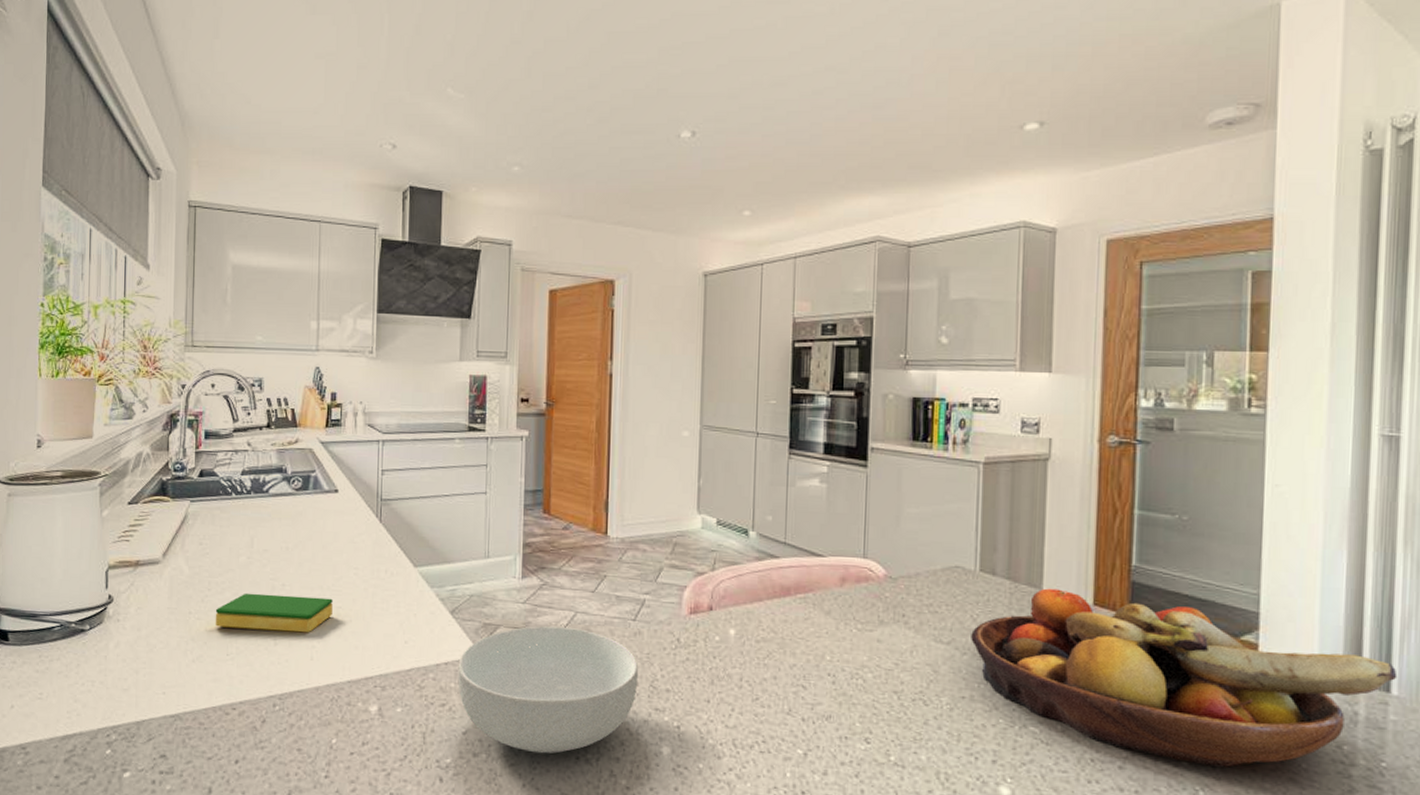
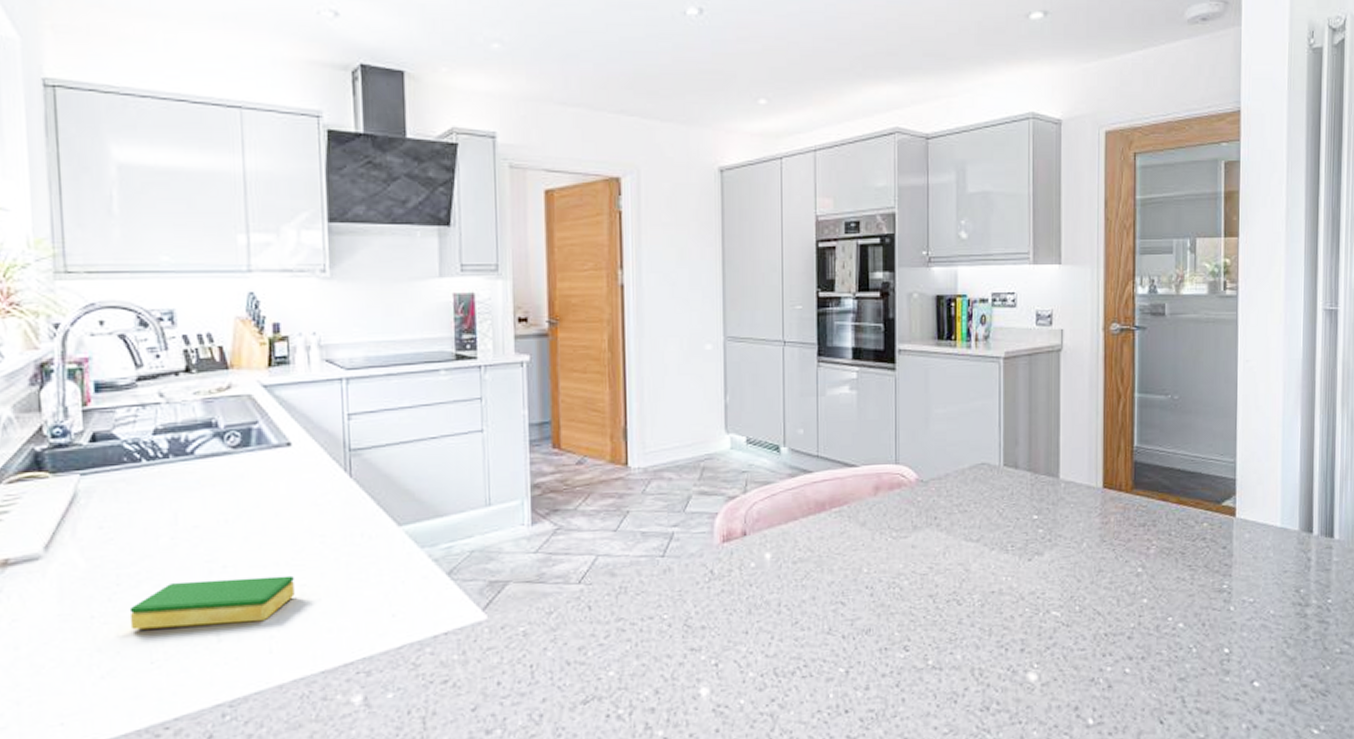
cereal bowl: present [458,626,639,754] -> none [461,573,671,719]
fruit bowl: present [971,588,1398,767] -> none [998,475,1339,625]

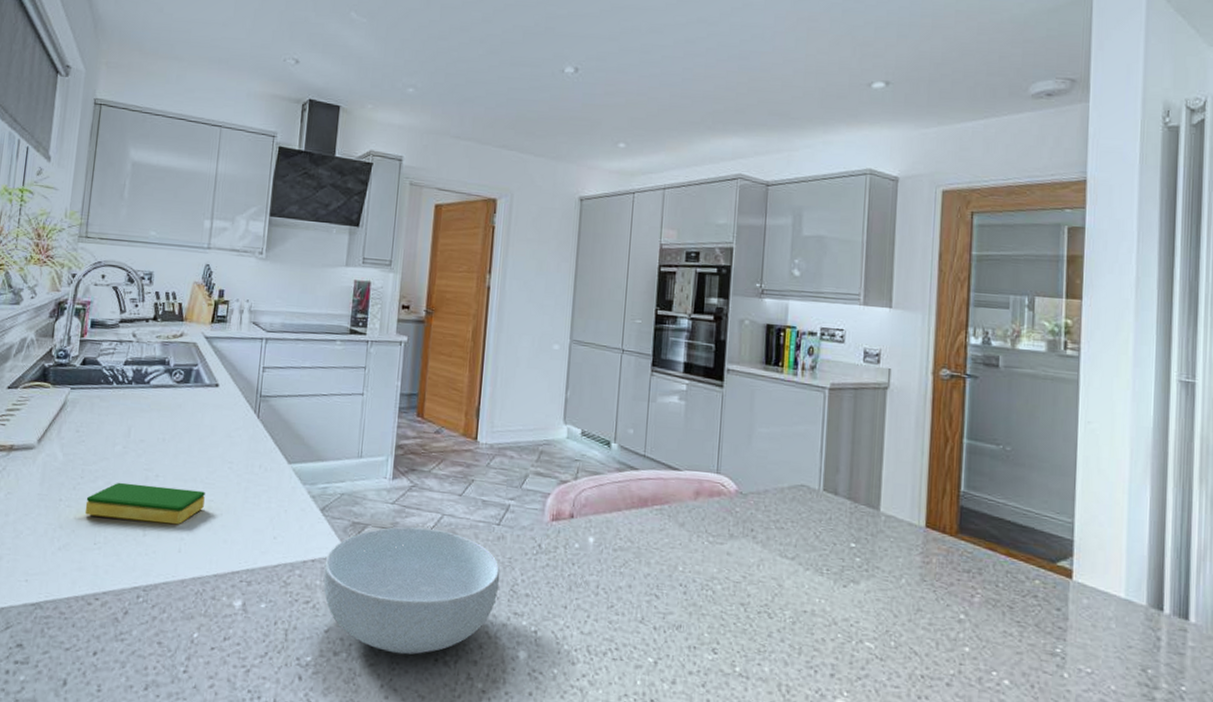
cereal bowl: none [461,573,671,719] -> present [323,526,501,655]

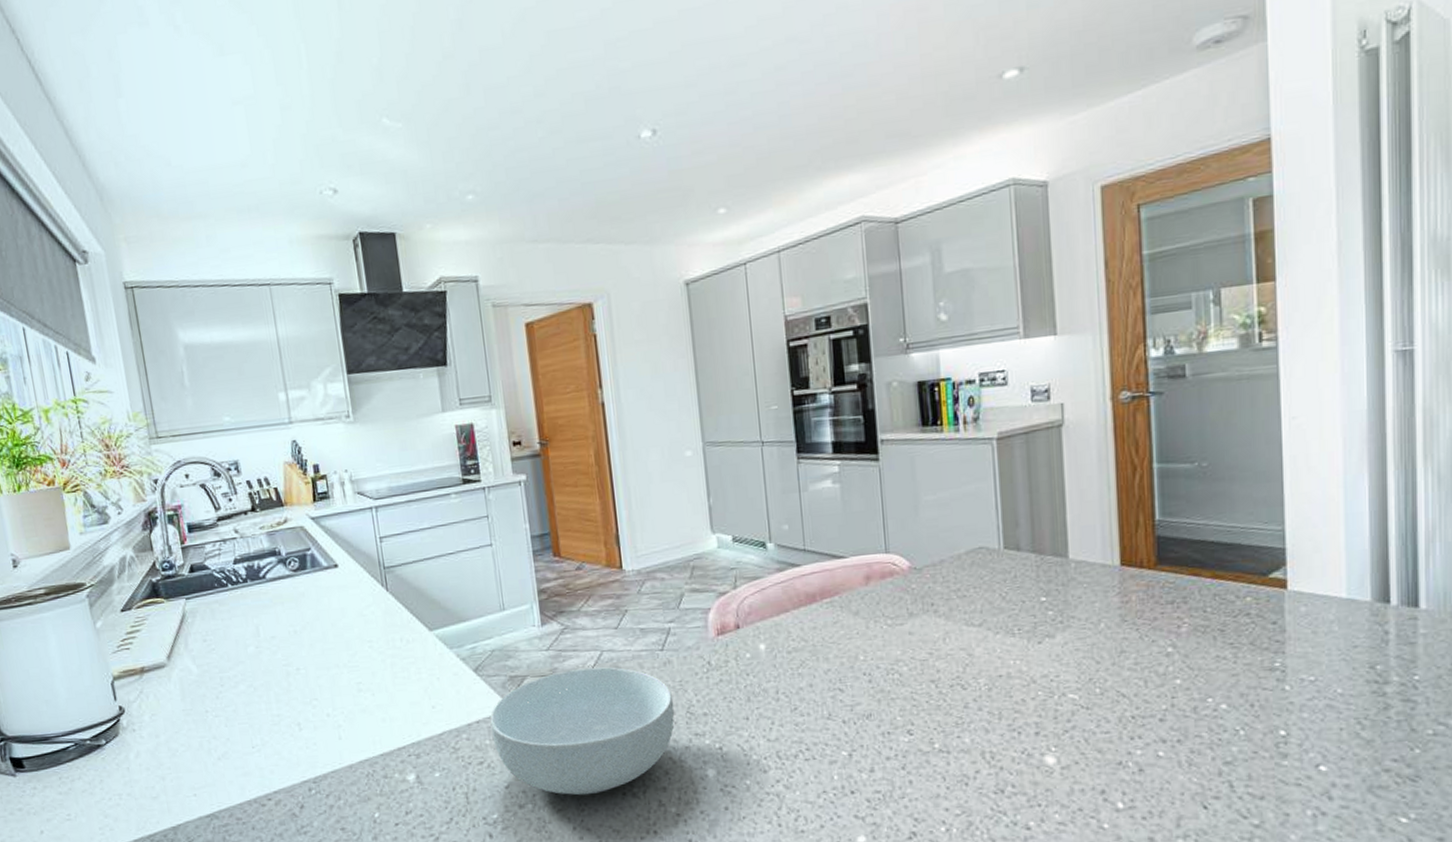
dish sponge: present [84,482,205,525] -> none [232,675,354,721]

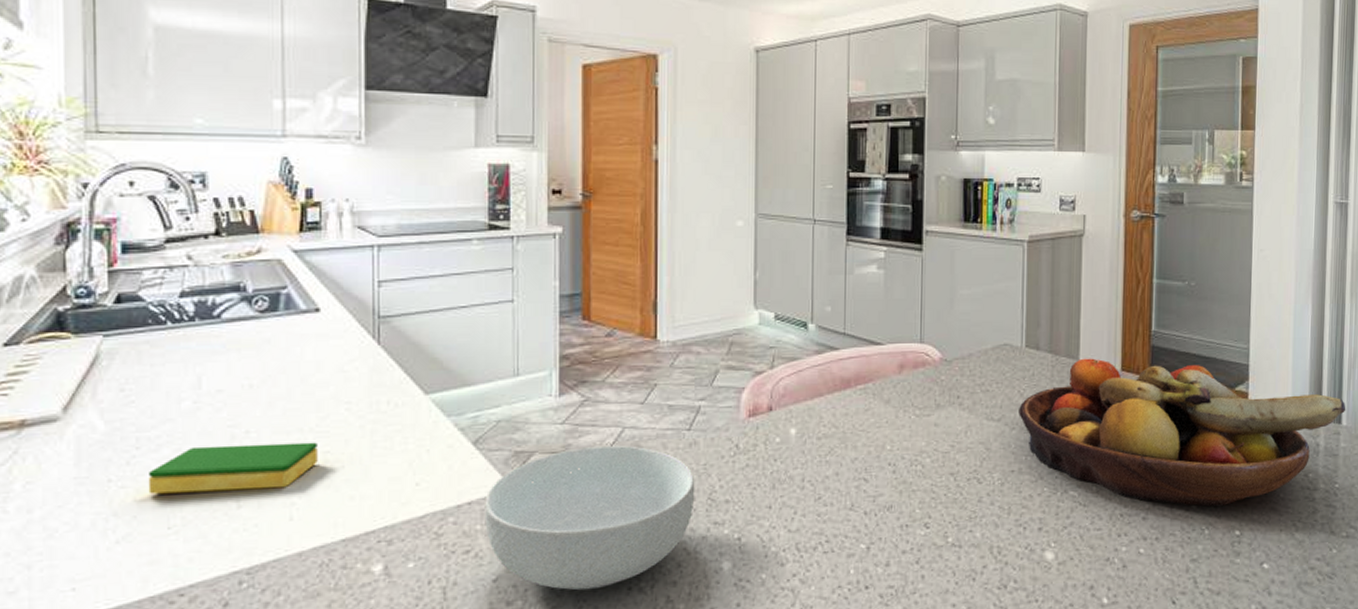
dish sponge: none [232,675,354,721] -> present [148,442,318,494]
fruit bowl: none [1002,553,1425,706] -> present [1019,358,1346,507]

